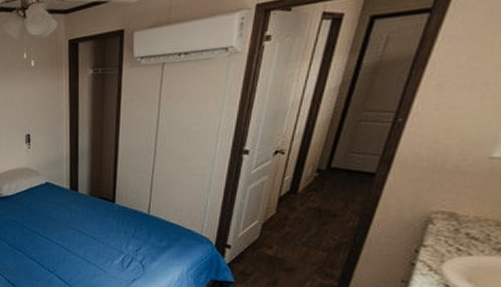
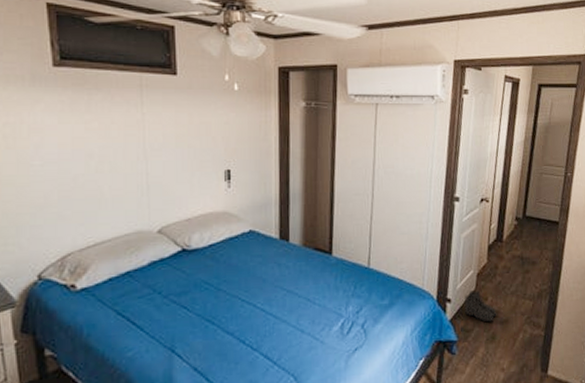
boots: none [244,239,282,269] -> present [463,290,497,322]

